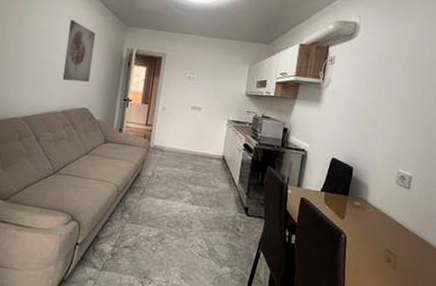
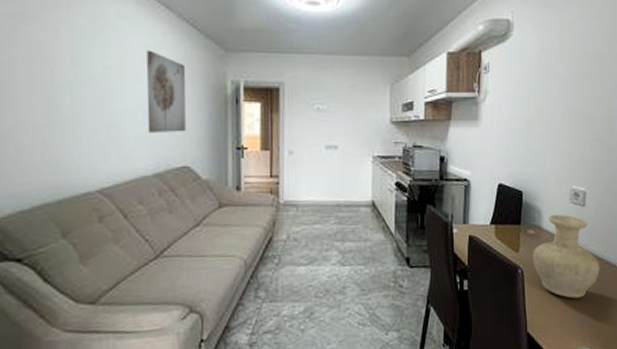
vase: none [356,192,419,270] -> present [533,215,600,299]

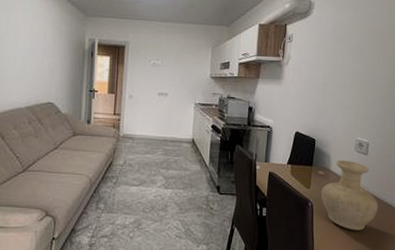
wall art: present [146,50,186,133] -> none [24,12,55,76]

